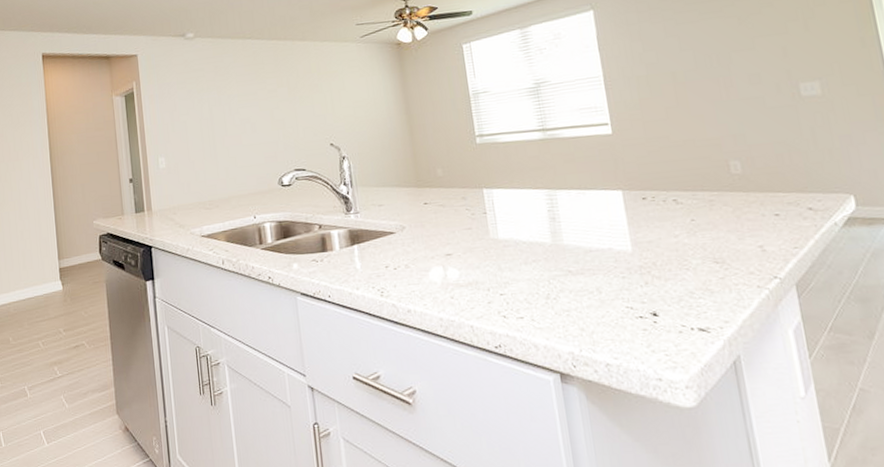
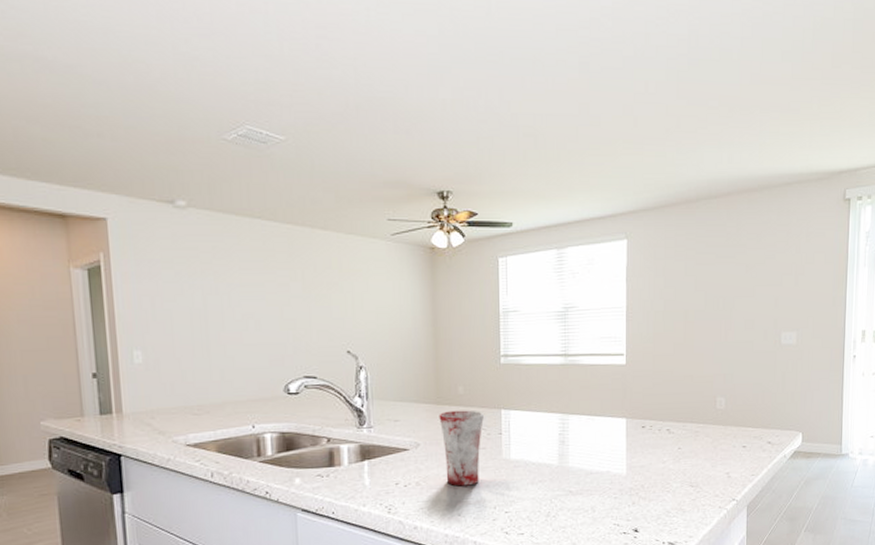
mug: none [420,191,469,268] -> present [439,410,485,486]

